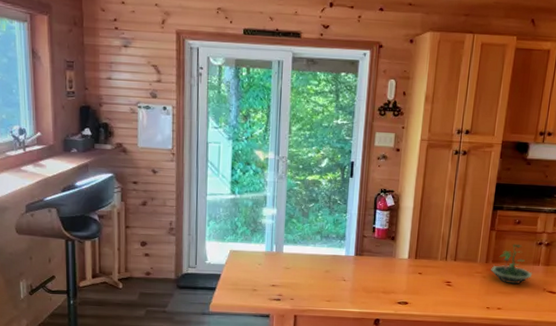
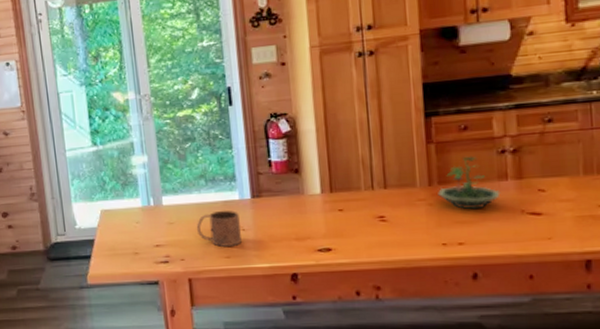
mug: none [307,262,343,293] -> present [196,210,242,247]

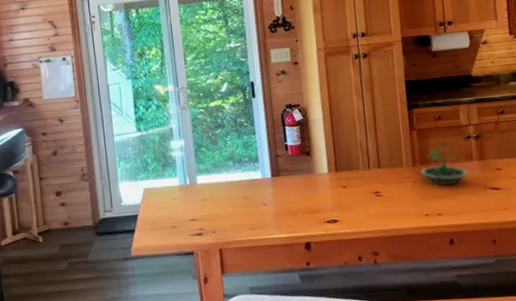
mug: present [196,210,242,247] -> none [225,187,264,220]

